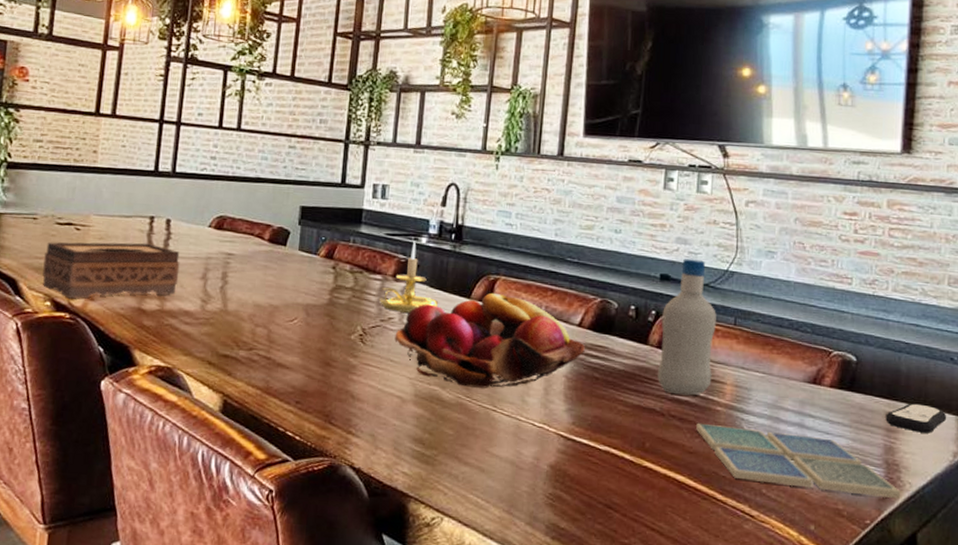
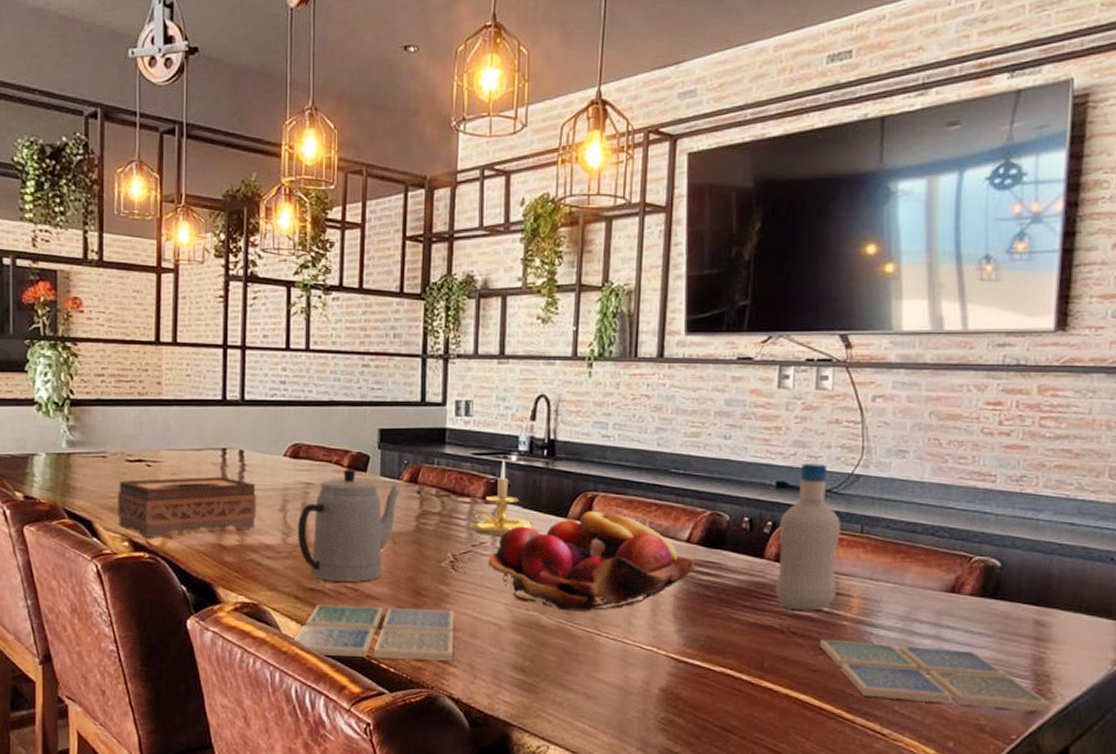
drink coaster: none [202,371,361,431] -> present [292,605,455,661]
teapot: none [216,242,316,351] -> present [298,469,400,582]
remote control: present [885,403,947,433] -> none [1034,609,1106,641]

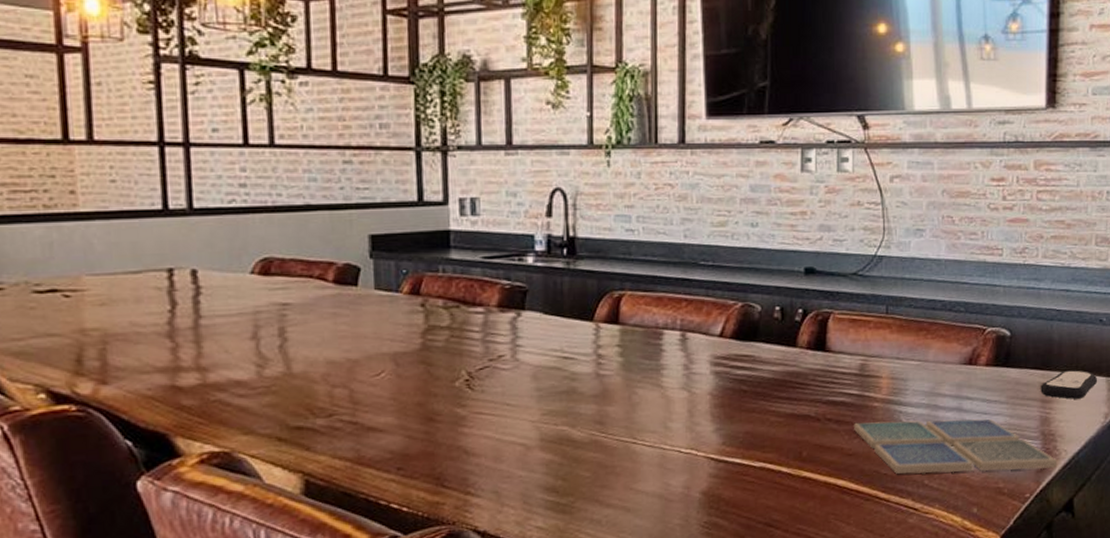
tissue box: present [118,476,257,538] -> none [24,303,221,386]
drink coaster: present [292,605,455,661] -> none [278,433,475,503]
teapot: present [298,469,400,582] -> none [275,283,400,416]
candle holder: present [468,459,534,536] -> none [483,261,557,348]
fruit basket: present [488,510,695,612] -> none [508,311,729,422]
bottle: present [776,463,841,611] -> none [810,247,867,396]
remote control: none [1034,609,1106,641] -> present [1040,370,1098,399]

